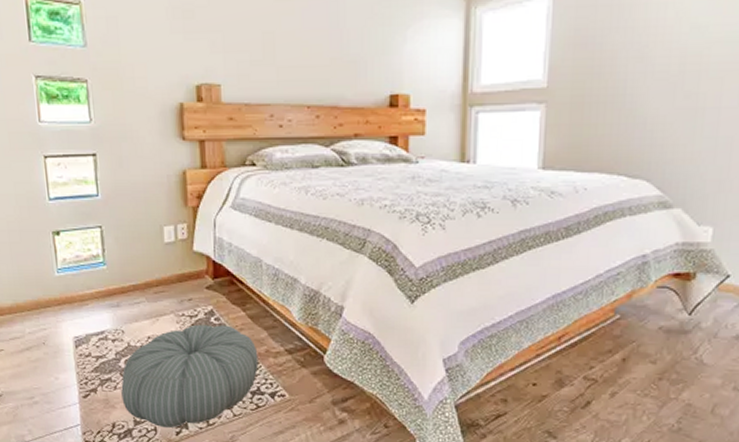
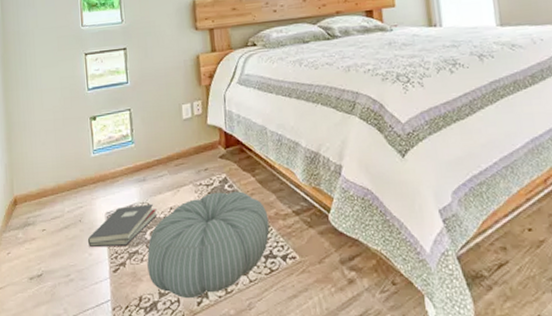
hardback book: none [53,331,133,372] -> present [87,203,157,247]

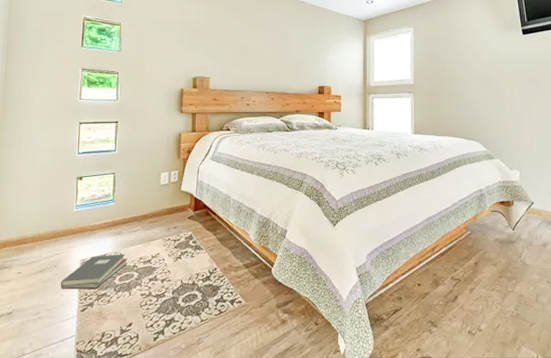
pouf: present [147,191,270,298] -> none [113,247,223,334]

